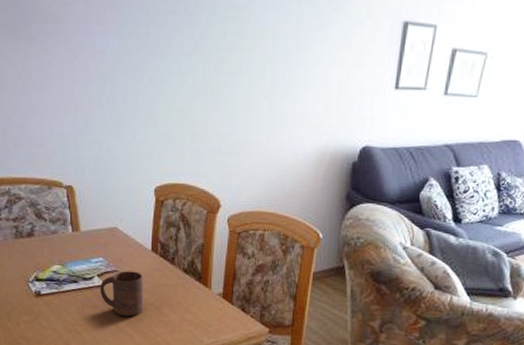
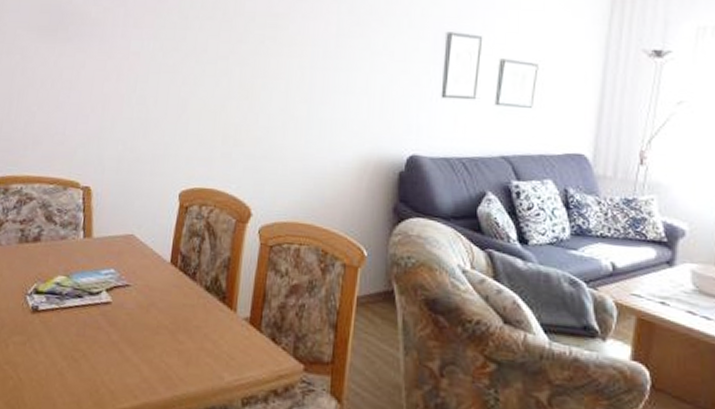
cup: present [100,271,144,317] -> none [106,285,159,342]

